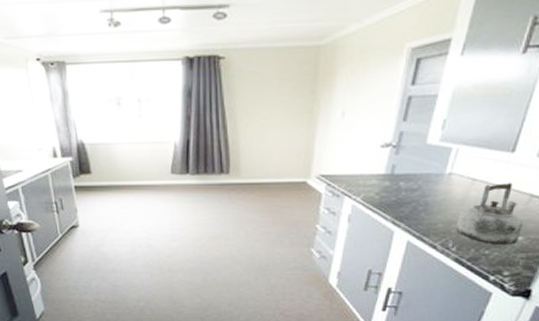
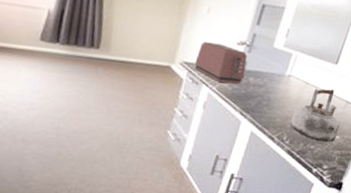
toaster: none [333,149,395,191] -> present [195,42,247,84]

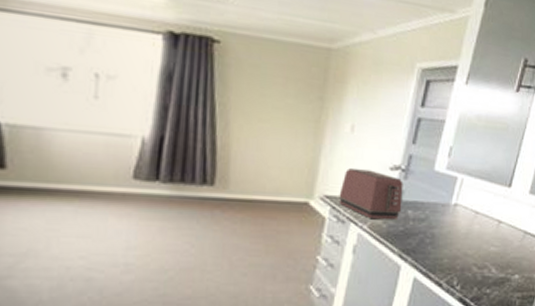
kettle: present [290,88,340,143] -> none [461,217,518,284]

